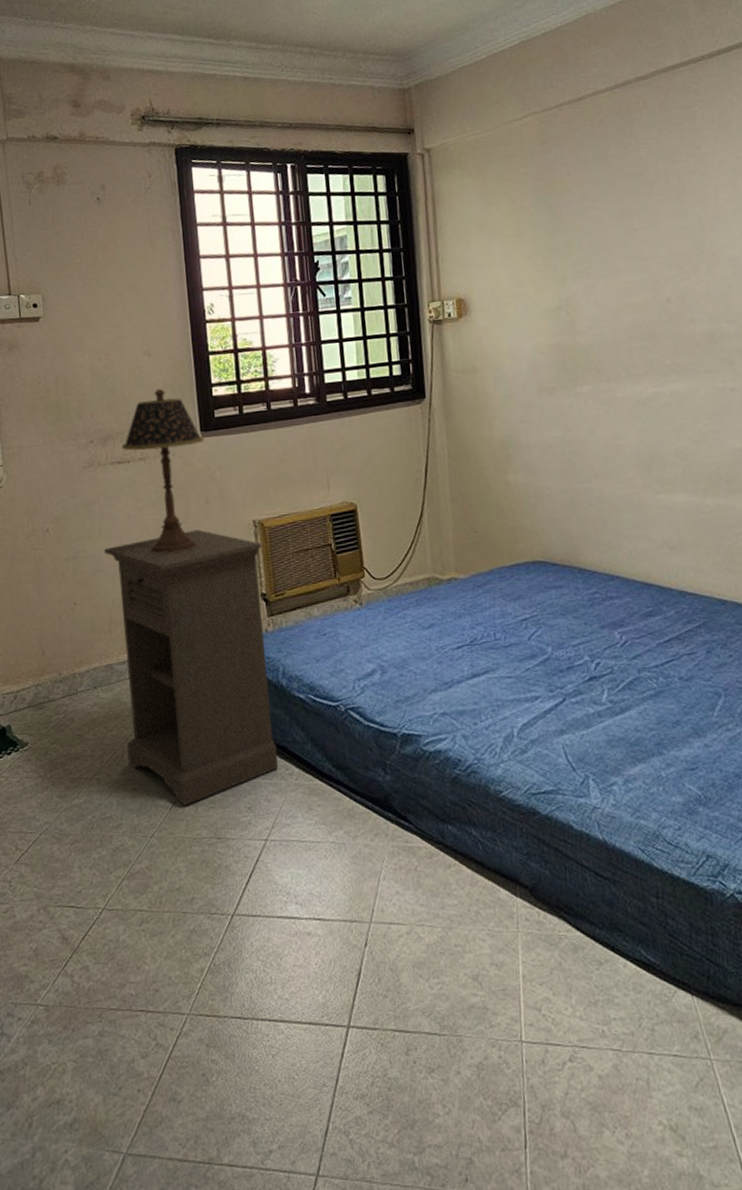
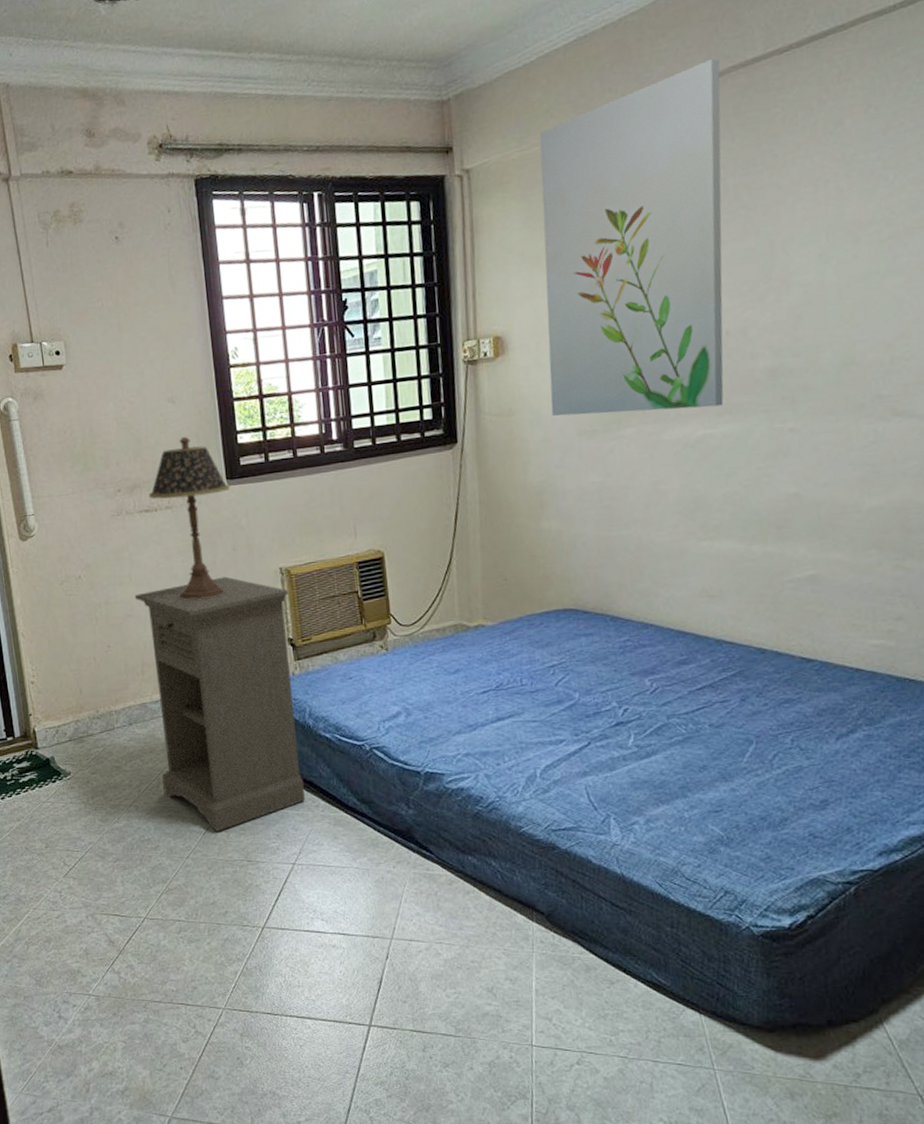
wall art: none [492,64,670,374] -> present [540,58,724,416]

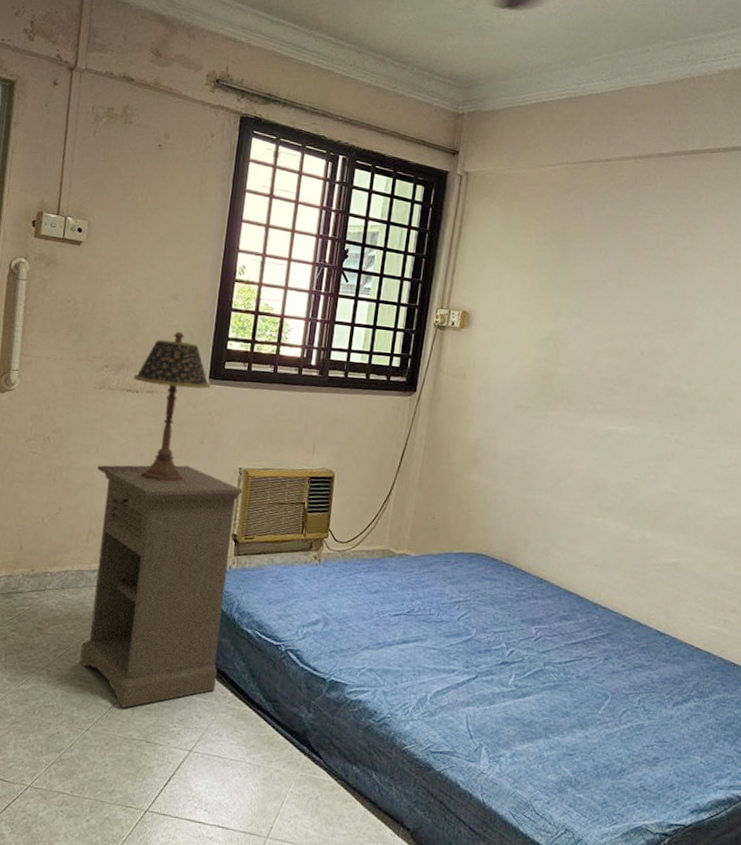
wall art: present [540,58,724,416] -> none [497,141,668,410]

